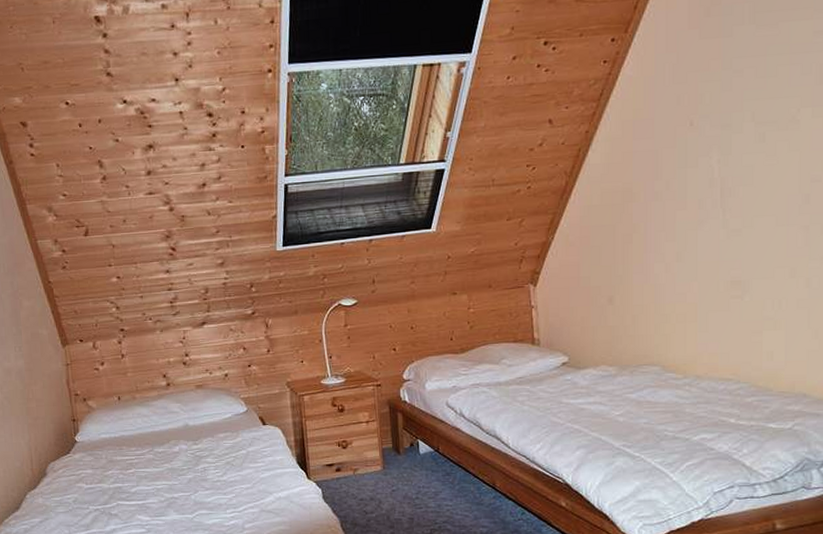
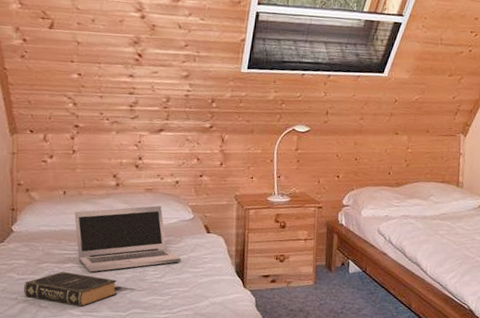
book: none [93,477,181,512] -> present [23,271,118,307]
laptop: none [131,401,240,476] -> present [74,205,181,272]

